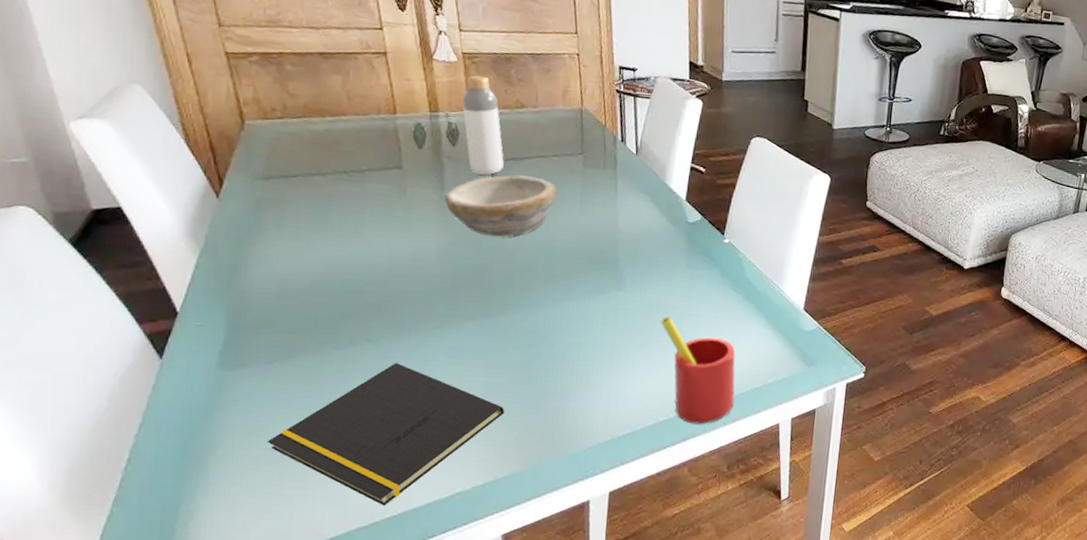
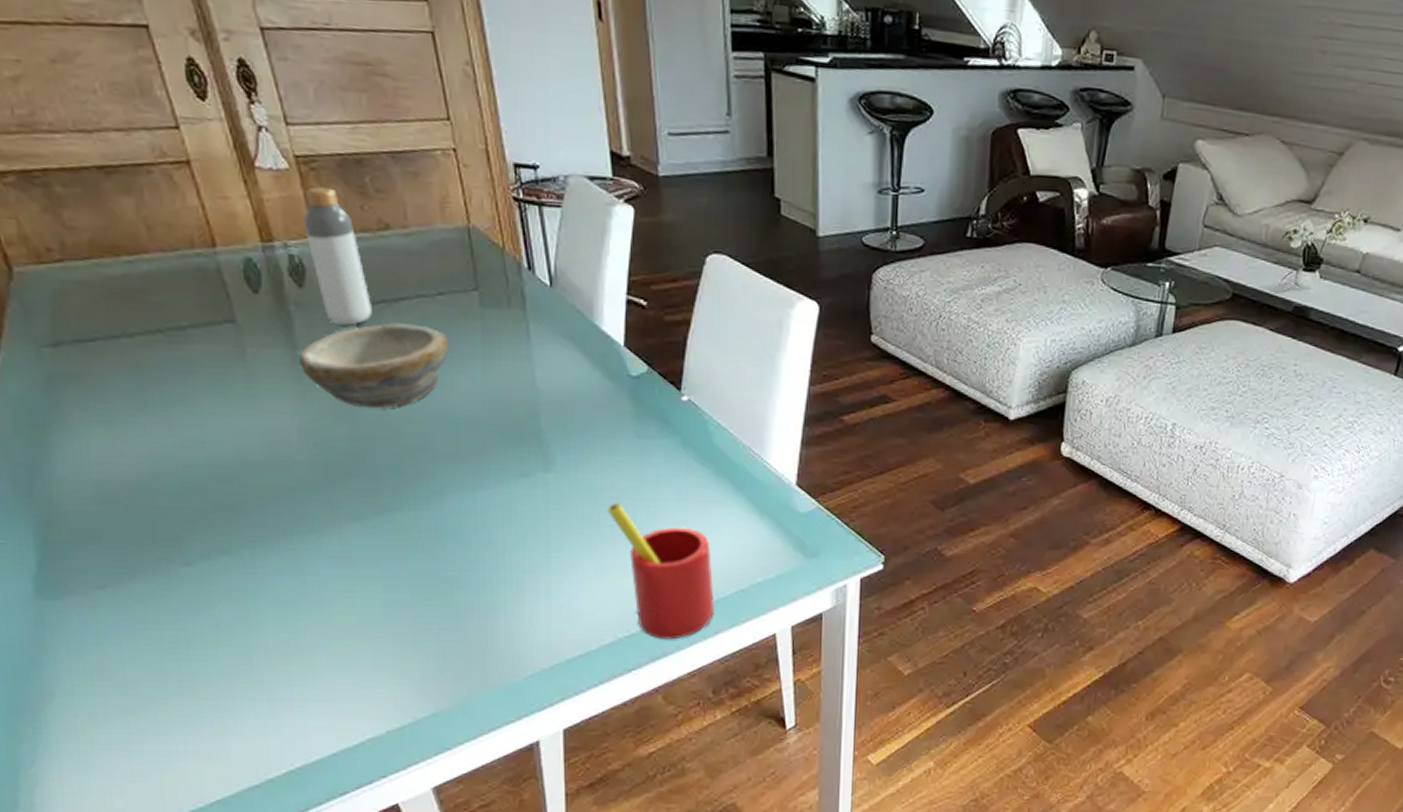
notepad: present [268,363,505,507] -> none [116,580,417,760]

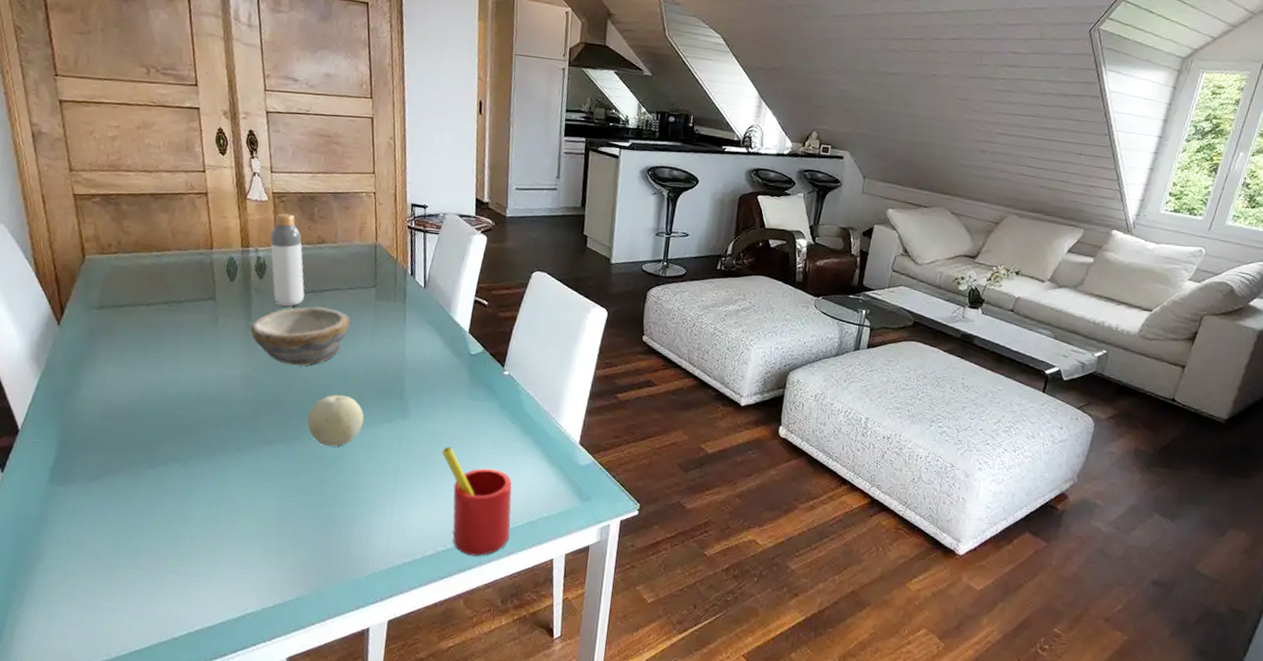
fruit: none [407,444,490,516] -> present [307,394,365,447]

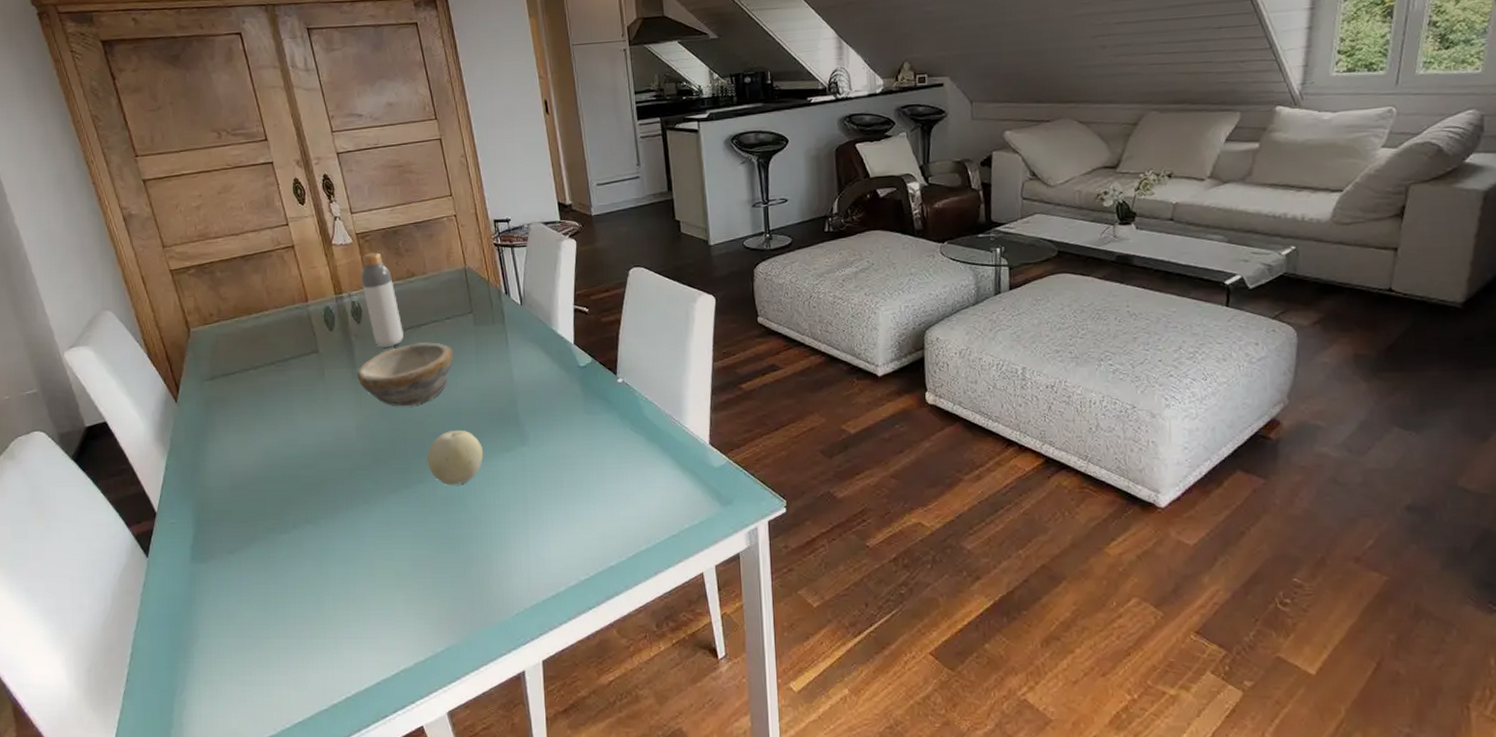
straw: present [442,446,512,556] -> none [568,467,653,581]

